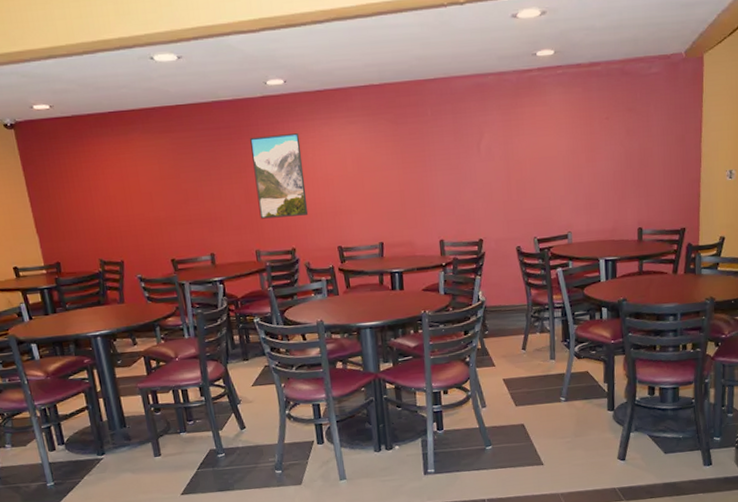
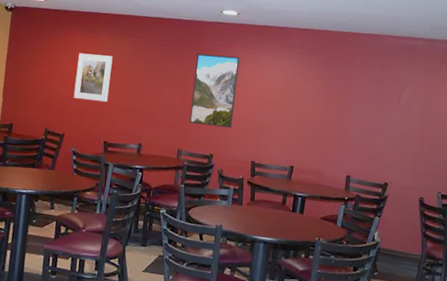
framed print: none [111,160,163,218] -> present [73,53,113,103]

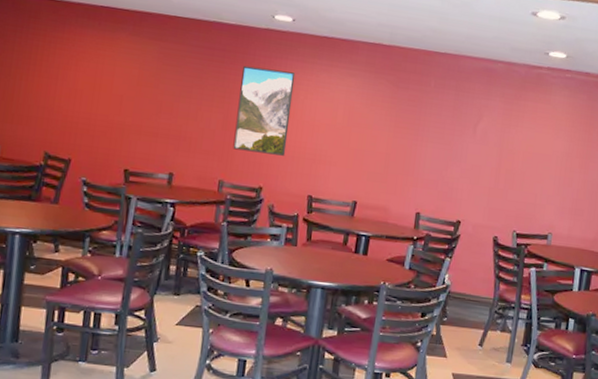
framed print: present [73,53,113,103] -> none [82,57,135,122]

